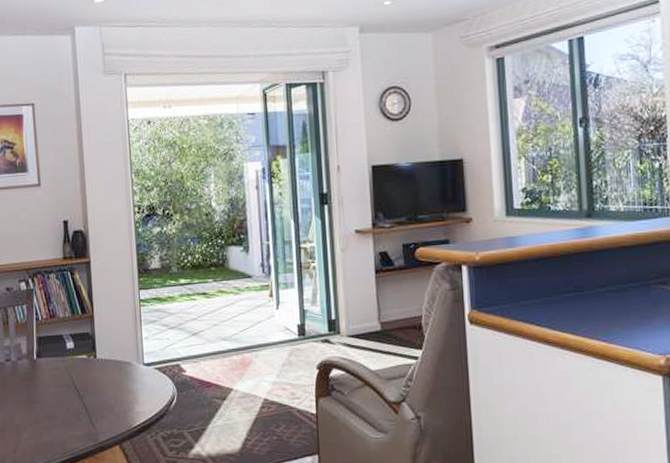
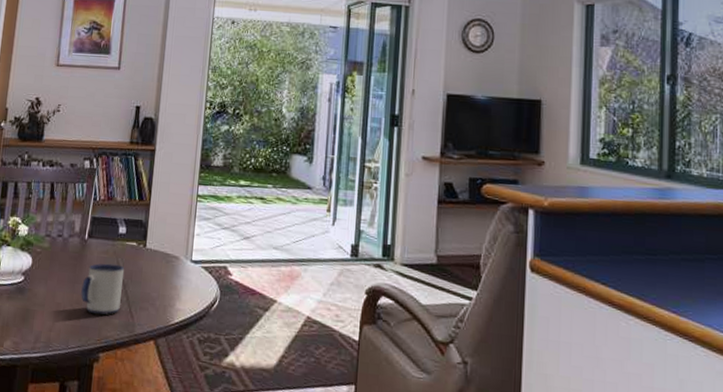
mug: none [38,379,80,430] -> present [81,263,125,315]

